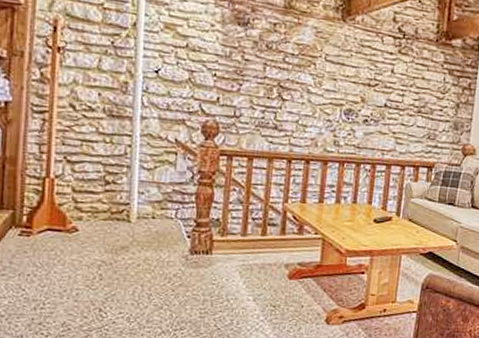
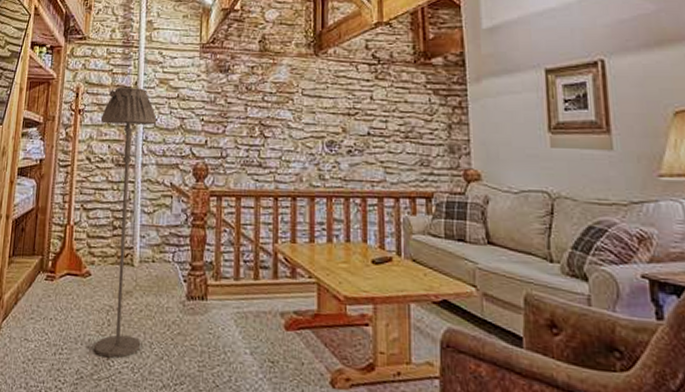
floor lamp: none [82,26,161,310] -> present [93,88,157,358]

